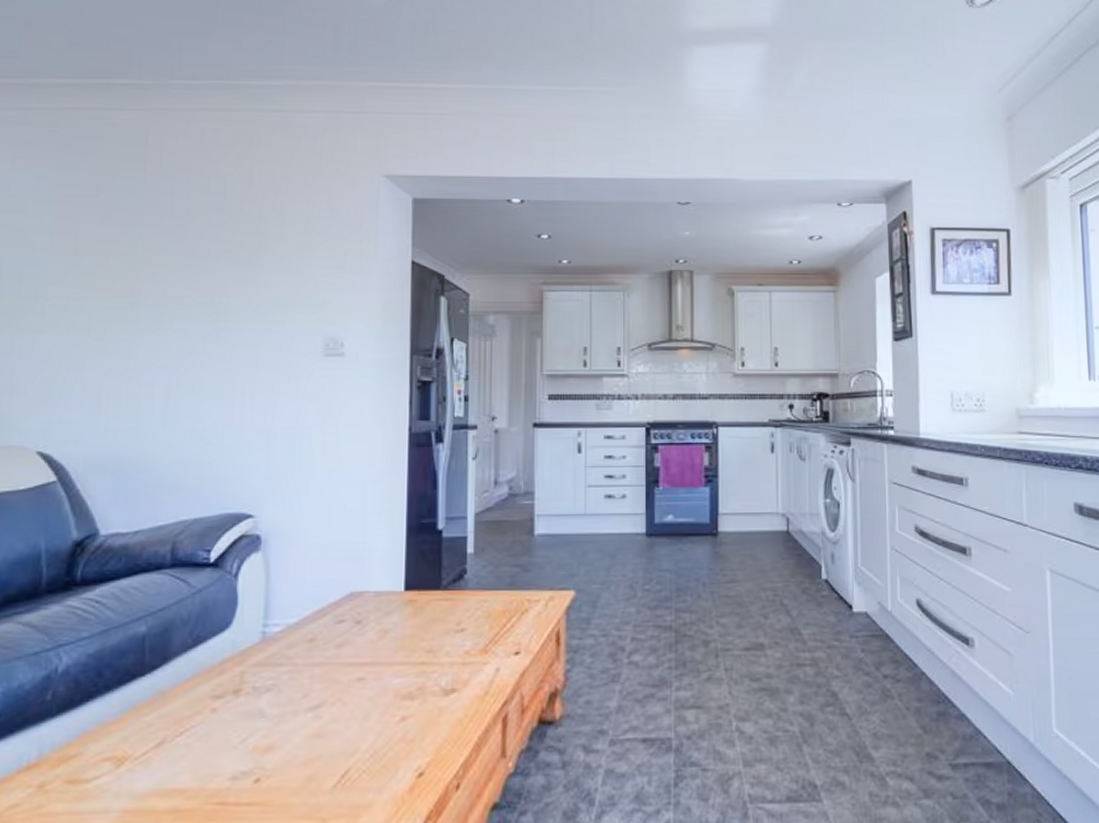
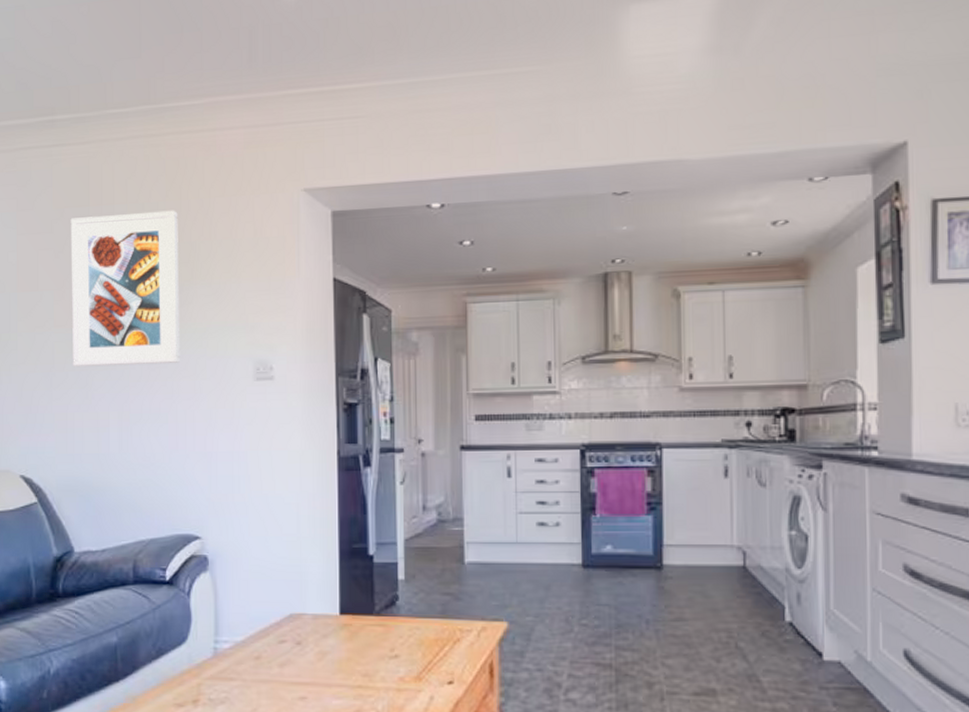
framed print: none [113,183,248,337] -> present [70,210,180,368]

